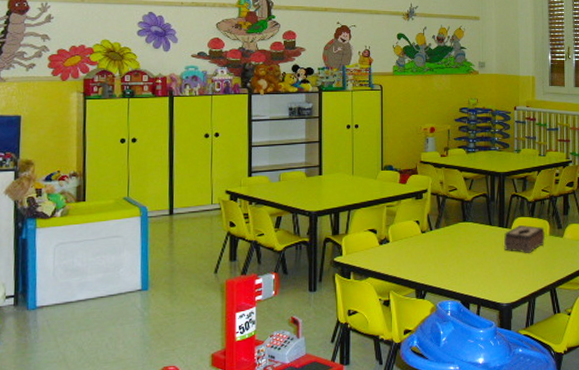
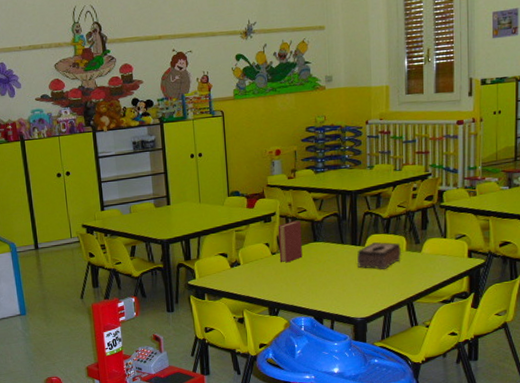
book: none [429,199,452,242] -> present [278,220,302,263]

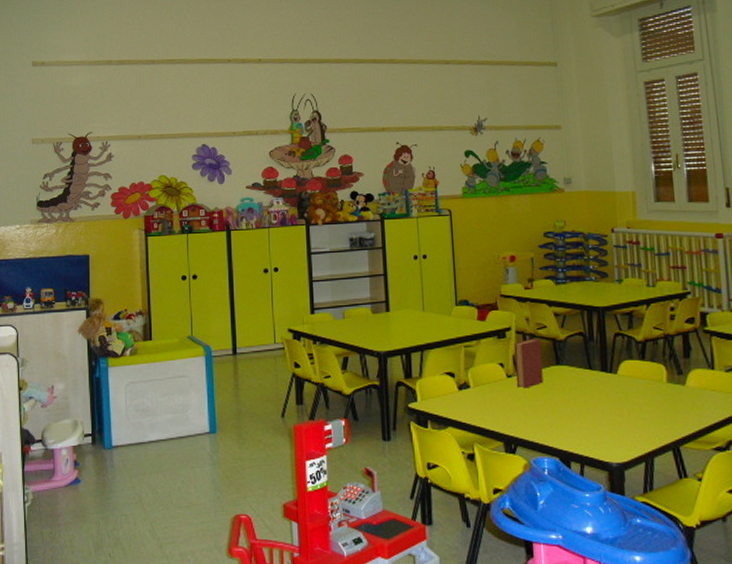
tissue box: present [357,241,402,270] -> none [608,369,662,403]

